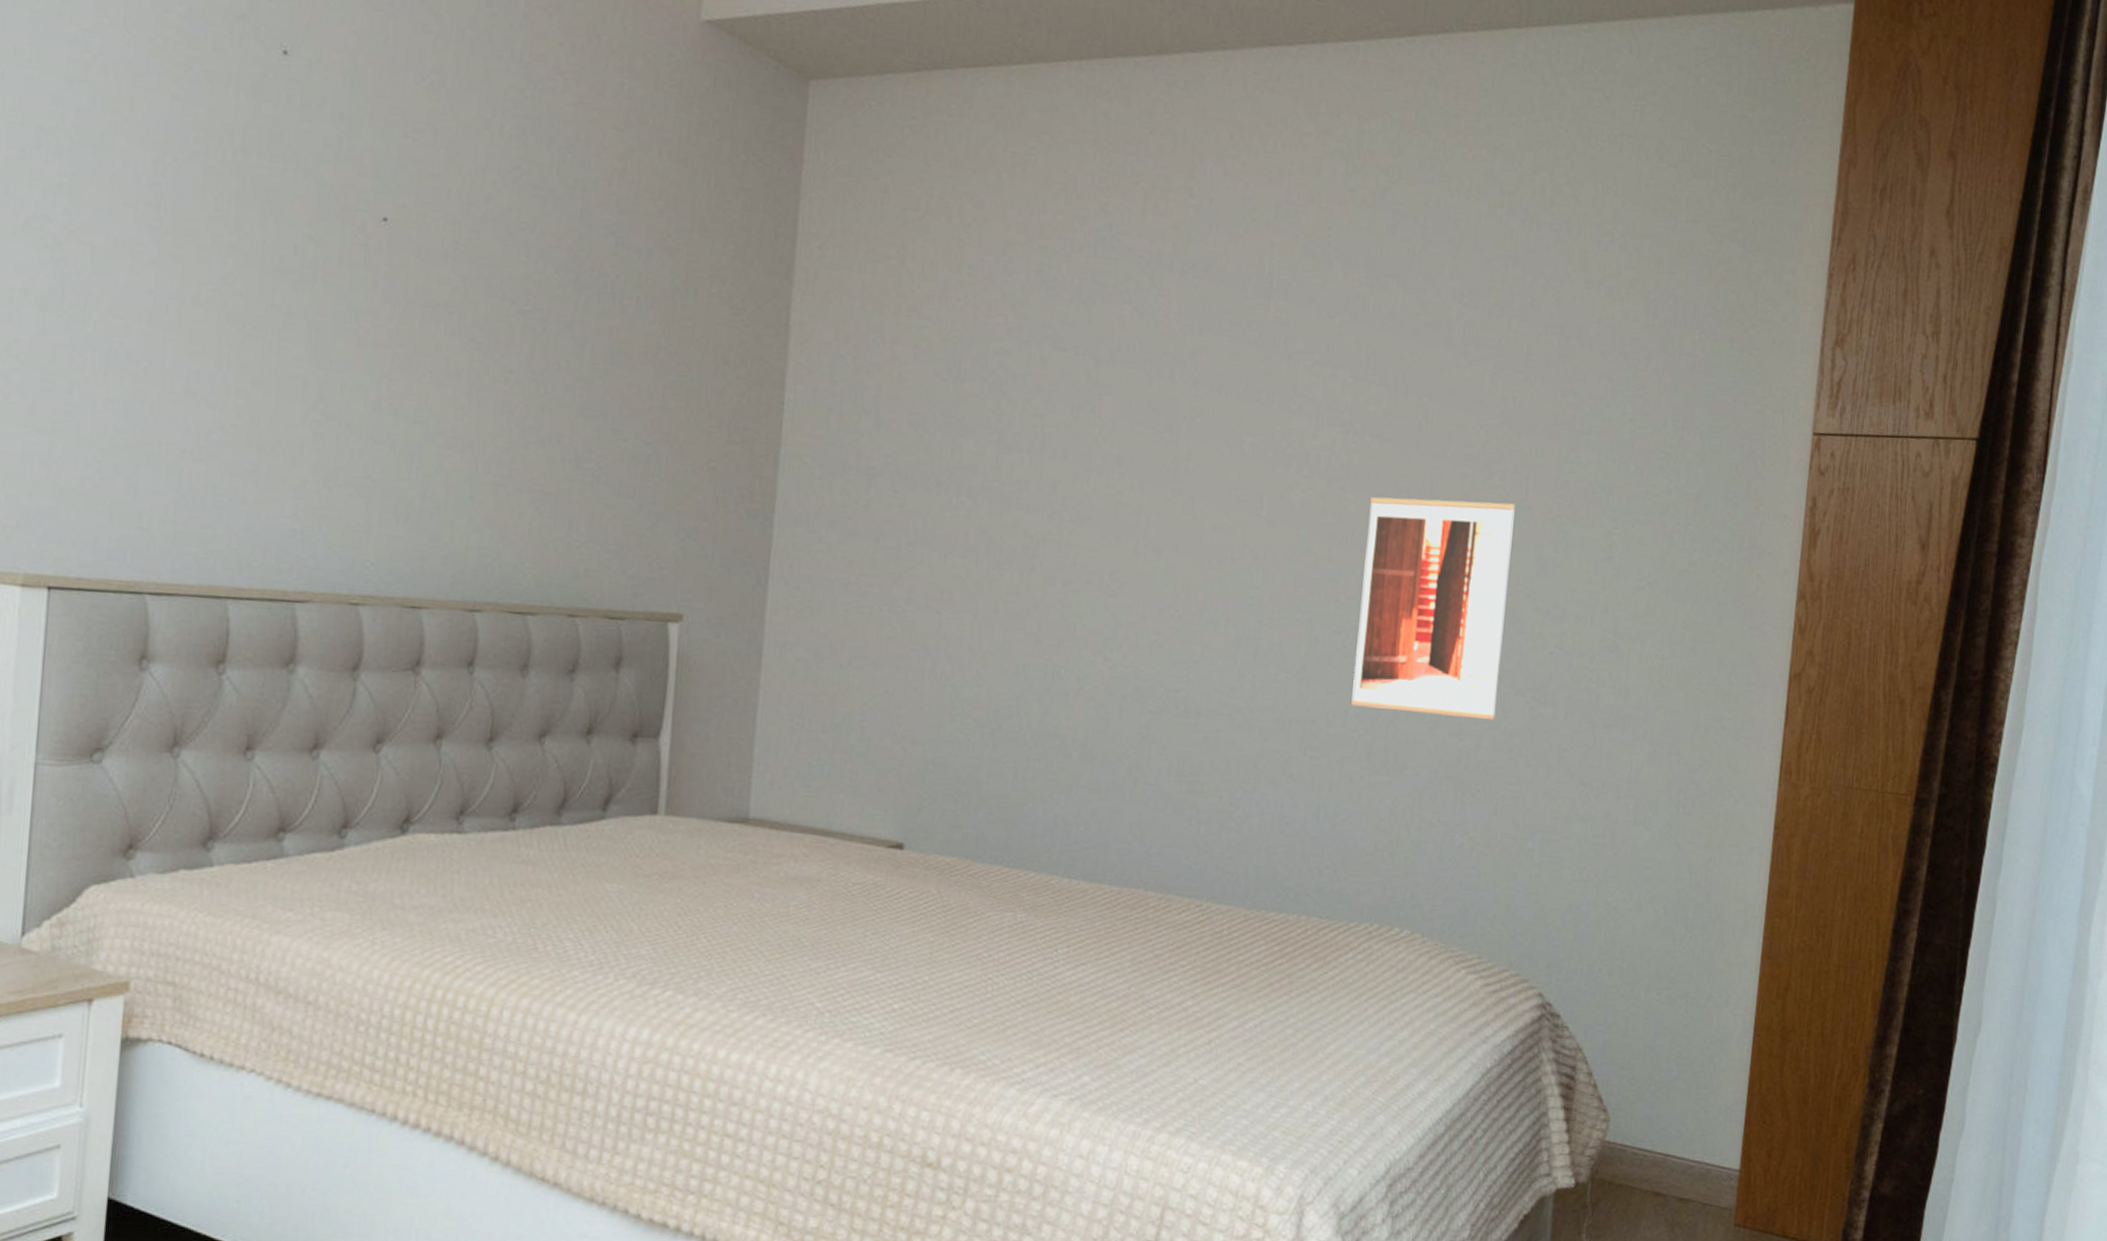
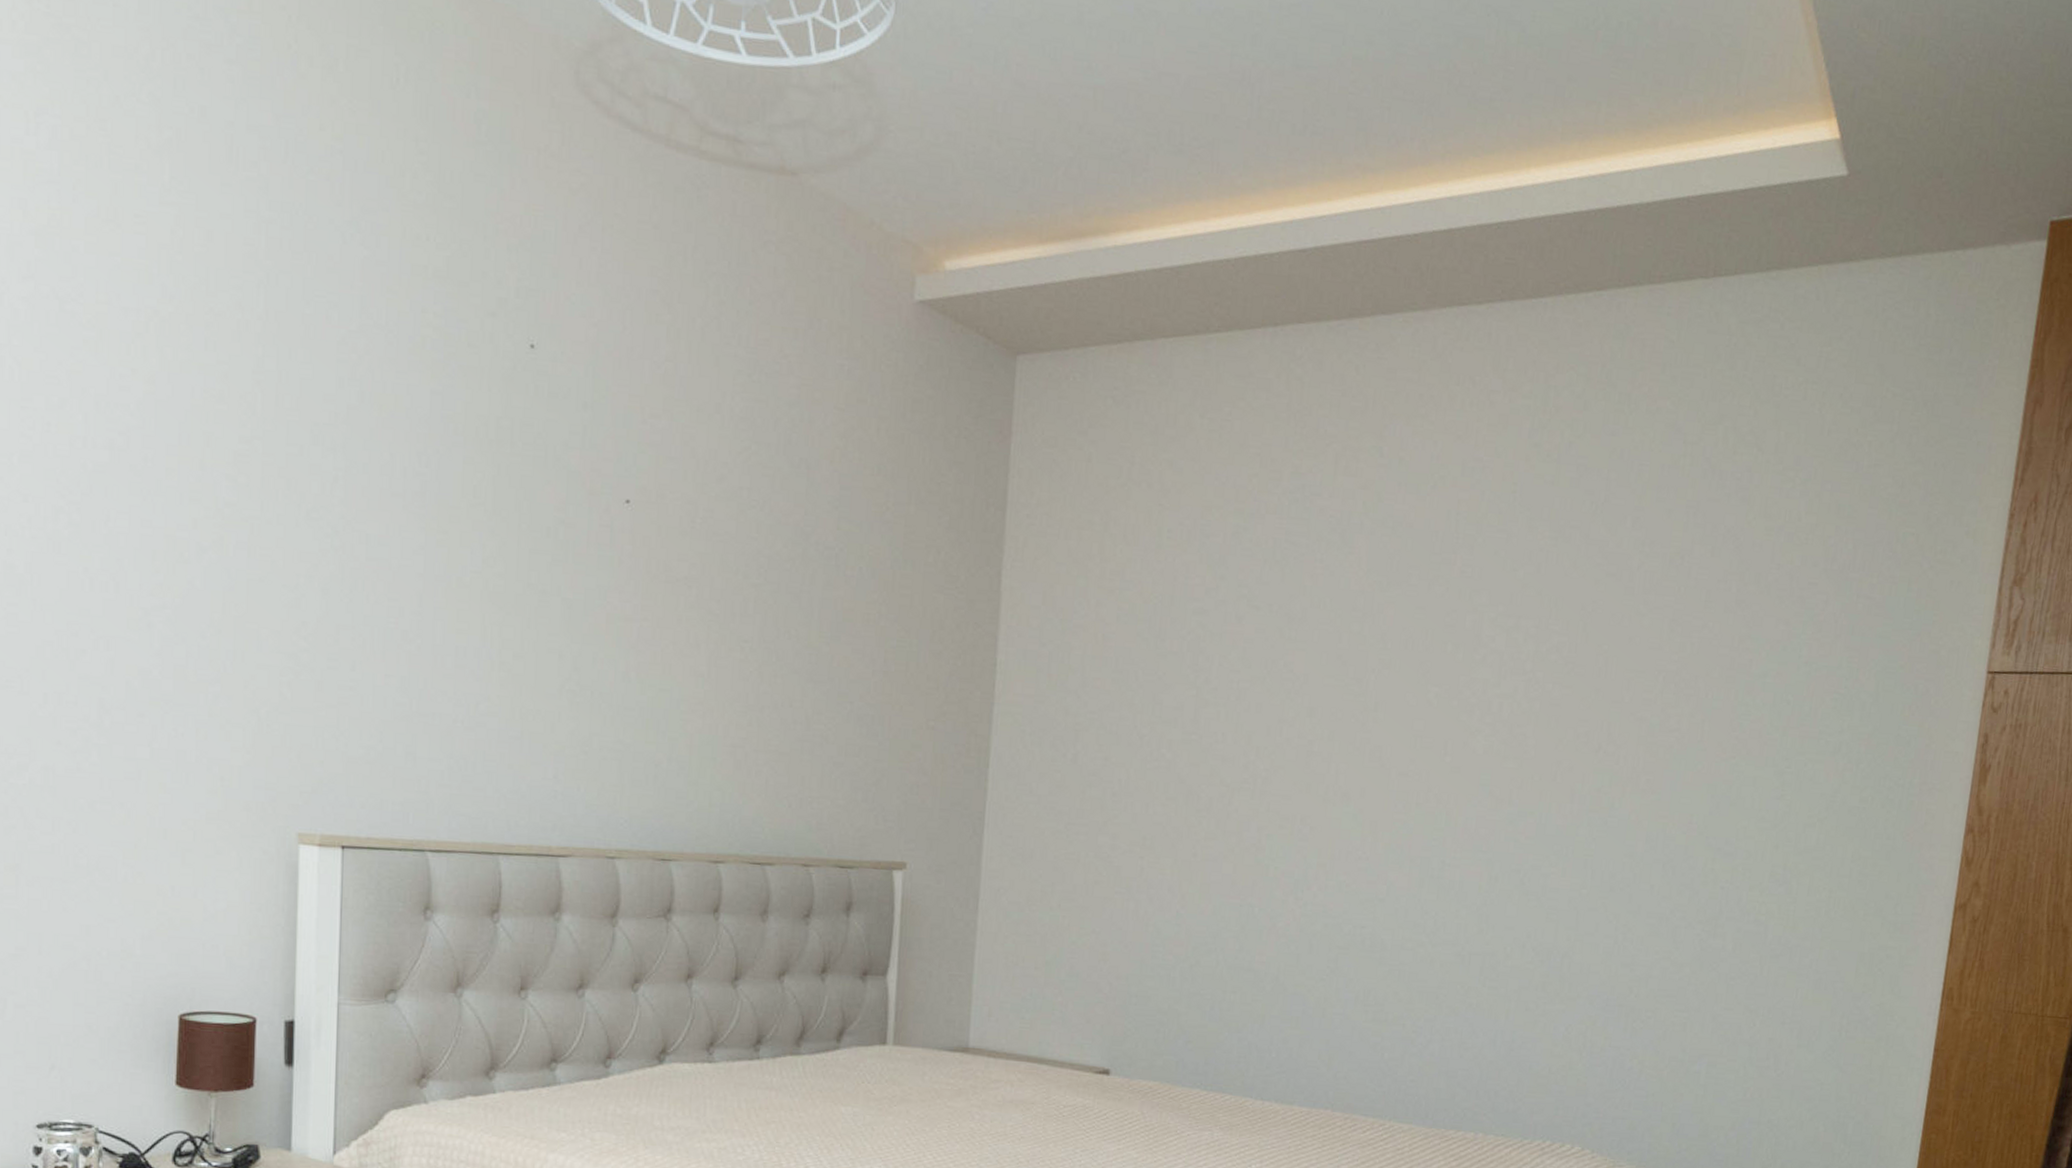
wall art: present [1351,497,1515,719] -> none [1529,742,1691,951]

